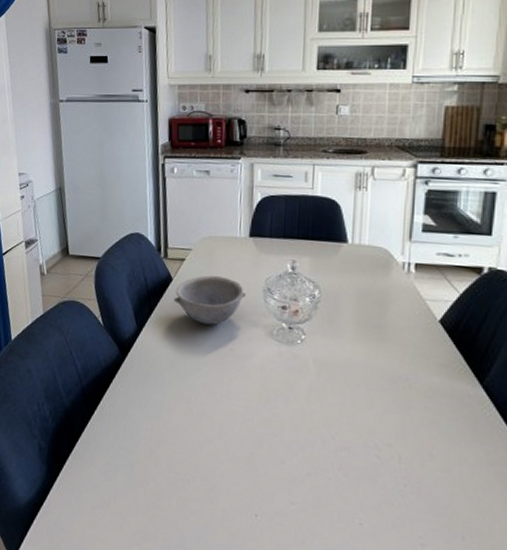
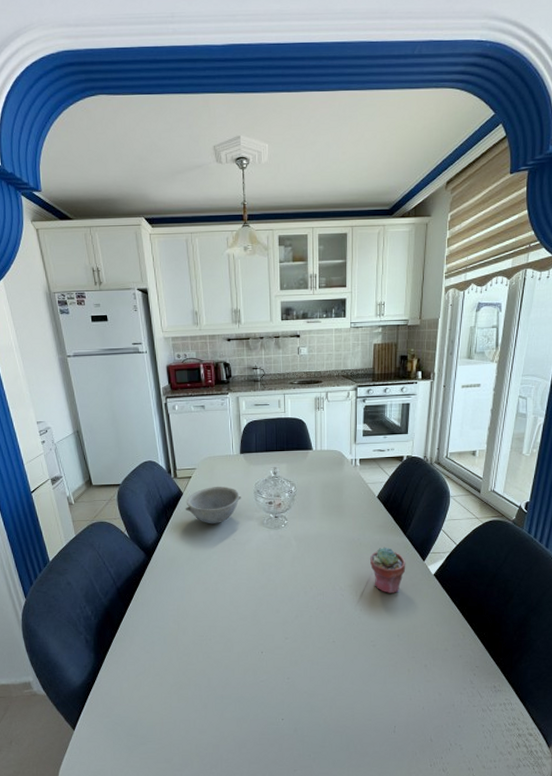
potted succulent: none [423,396,481,472] -> present [370,547,406,593]

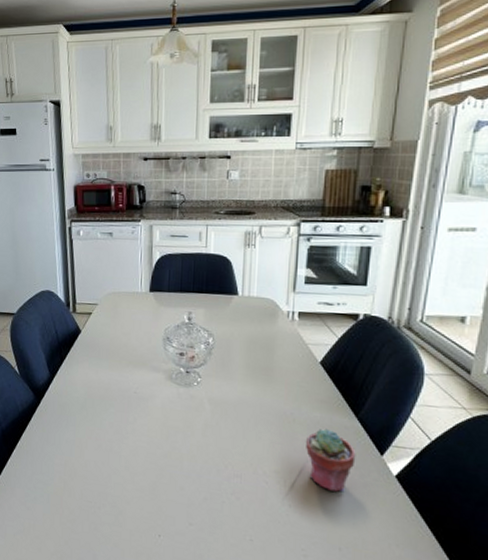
bowl: present [185,486,241,524] -> none [82,326,147,372]

